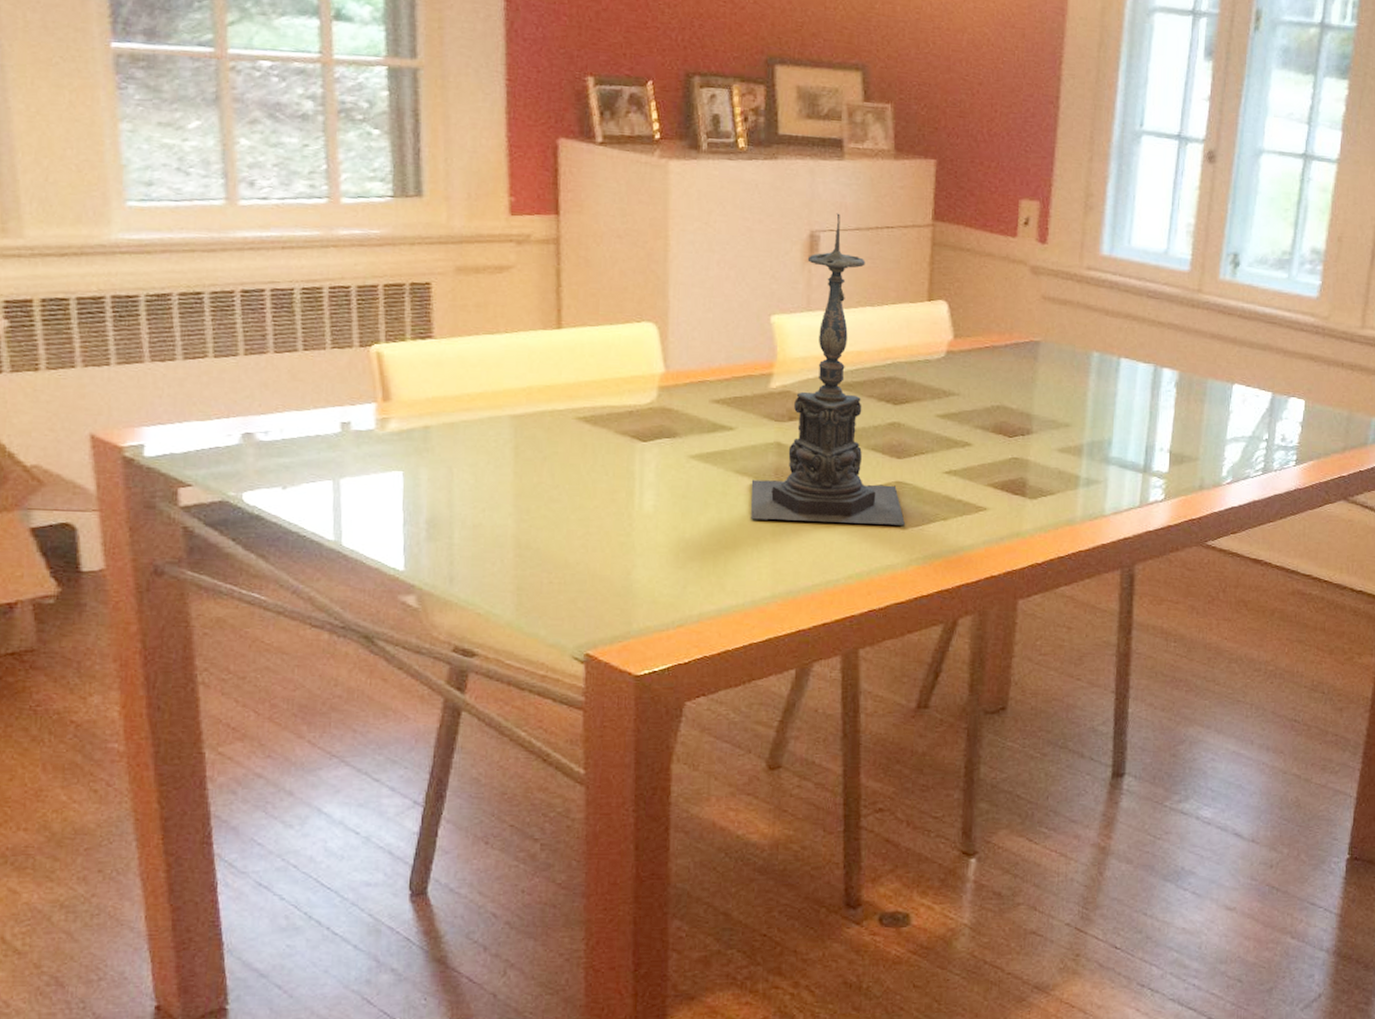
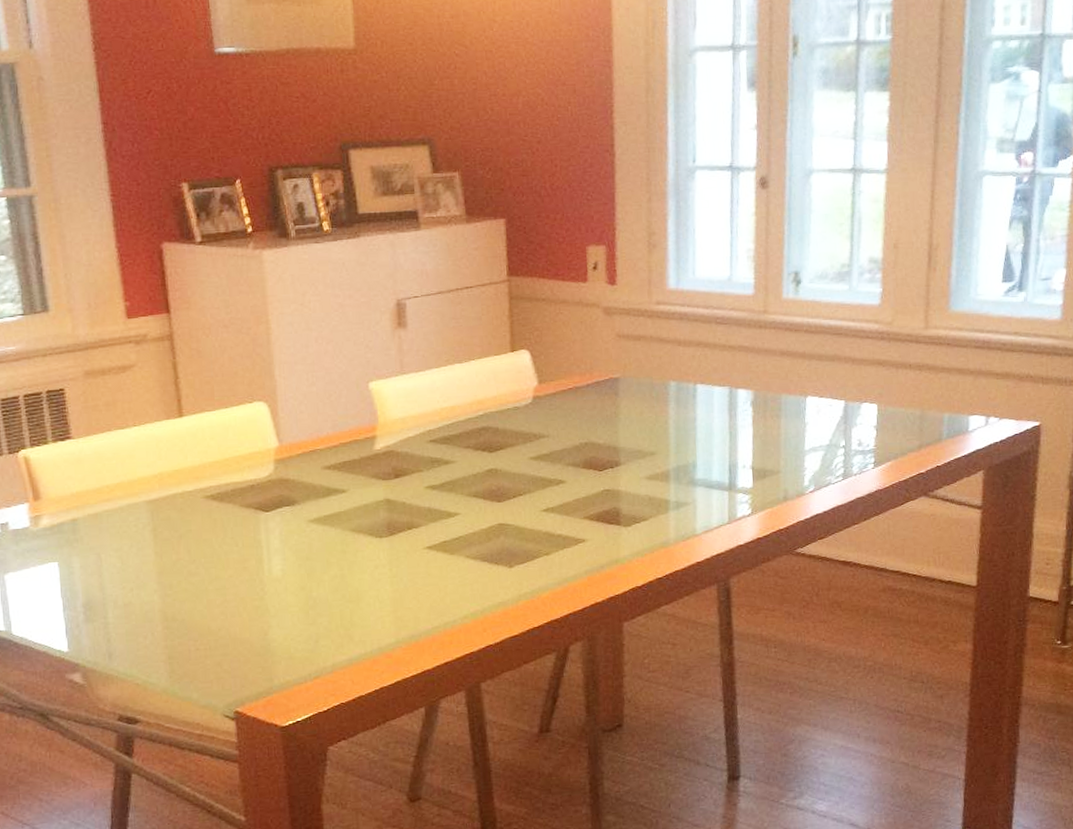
candle holder: present [750,213,905,525] -> none [367,280,511,573]

